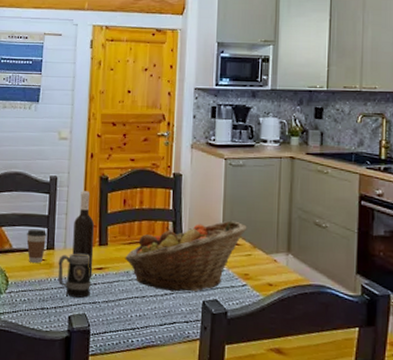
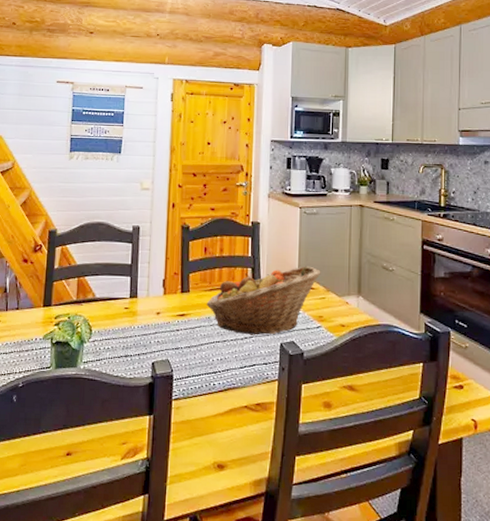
coffee cup: present [26,229,46,263] -> none [110,278,129,311]
mug: present [58,253,91,299] -> none [141,300,173,345]
wine bottle: present [72,191,94,278] -> none [155,239,177,324]

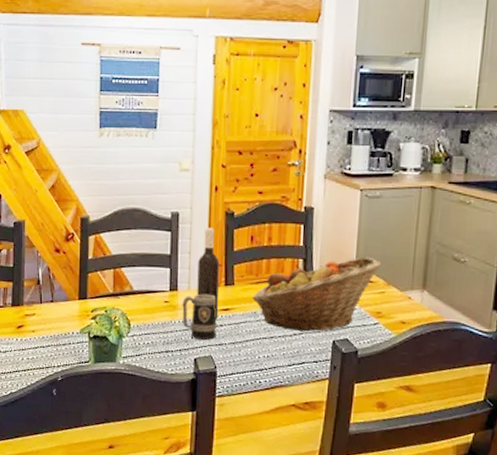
mug: none [141,300,173,345] -> present [182,294,217,341]
wine bottle: none [155,239,177,324] -> present [197,227,220,319]

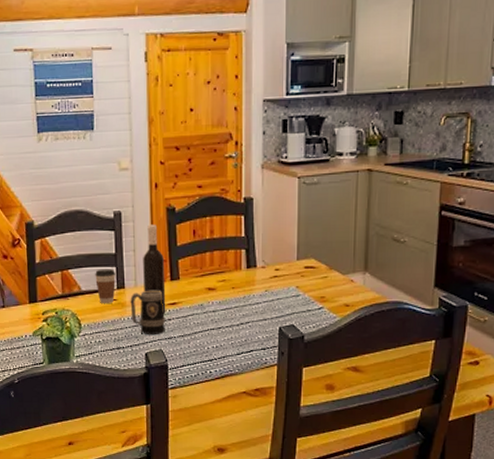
coffee cup: none [148,269,169,305] -> present [95,268,116,303]
fruit basket: present [252,256,382,332] -> none [198,243,323,321]

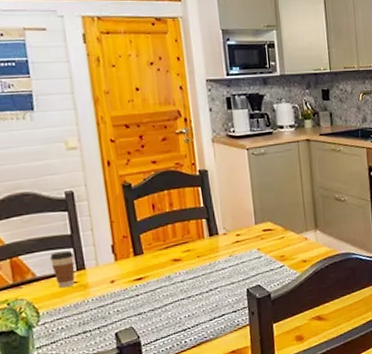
mug: present [130,290,165,335] -> none [92,267,134,314]
wine bottle: present [143,224,166,314] -> none [102,201,133,291]

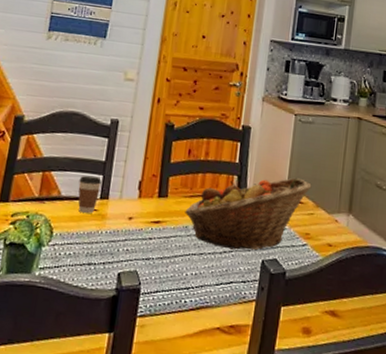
fruit basket: none [163,208,277,287] -> present [185,178,312,250]

